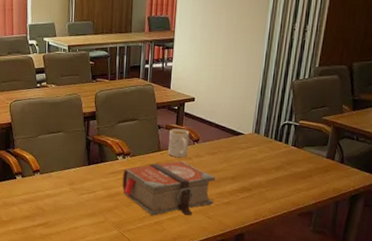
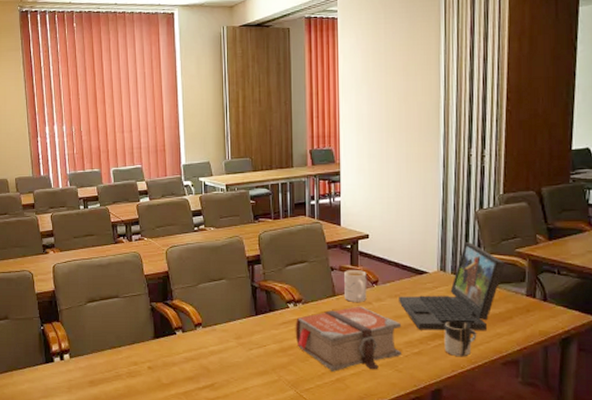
laptop: none [215,108,312,186] -> present [399,241,505,331]
cup: none [250,176,280,208] -> present [444,320,477,357]

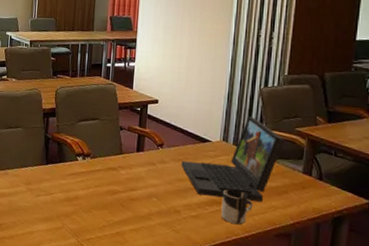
bible: present [295,306,402,372] -> none [81,165,182,228]
mug: present [344,270,367,302] -> none [131,131,153,163]

